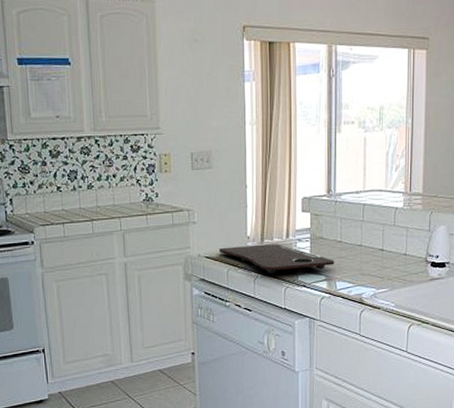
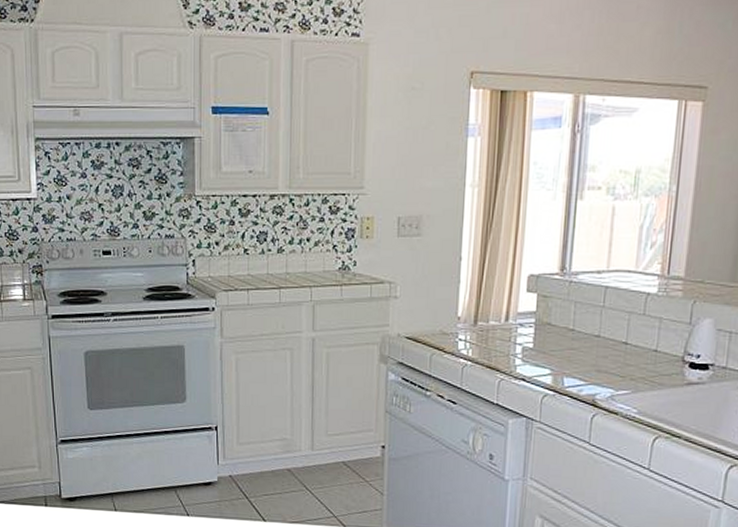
cutting board: present [219,244,335,274] -> none [423,327,564,362]

